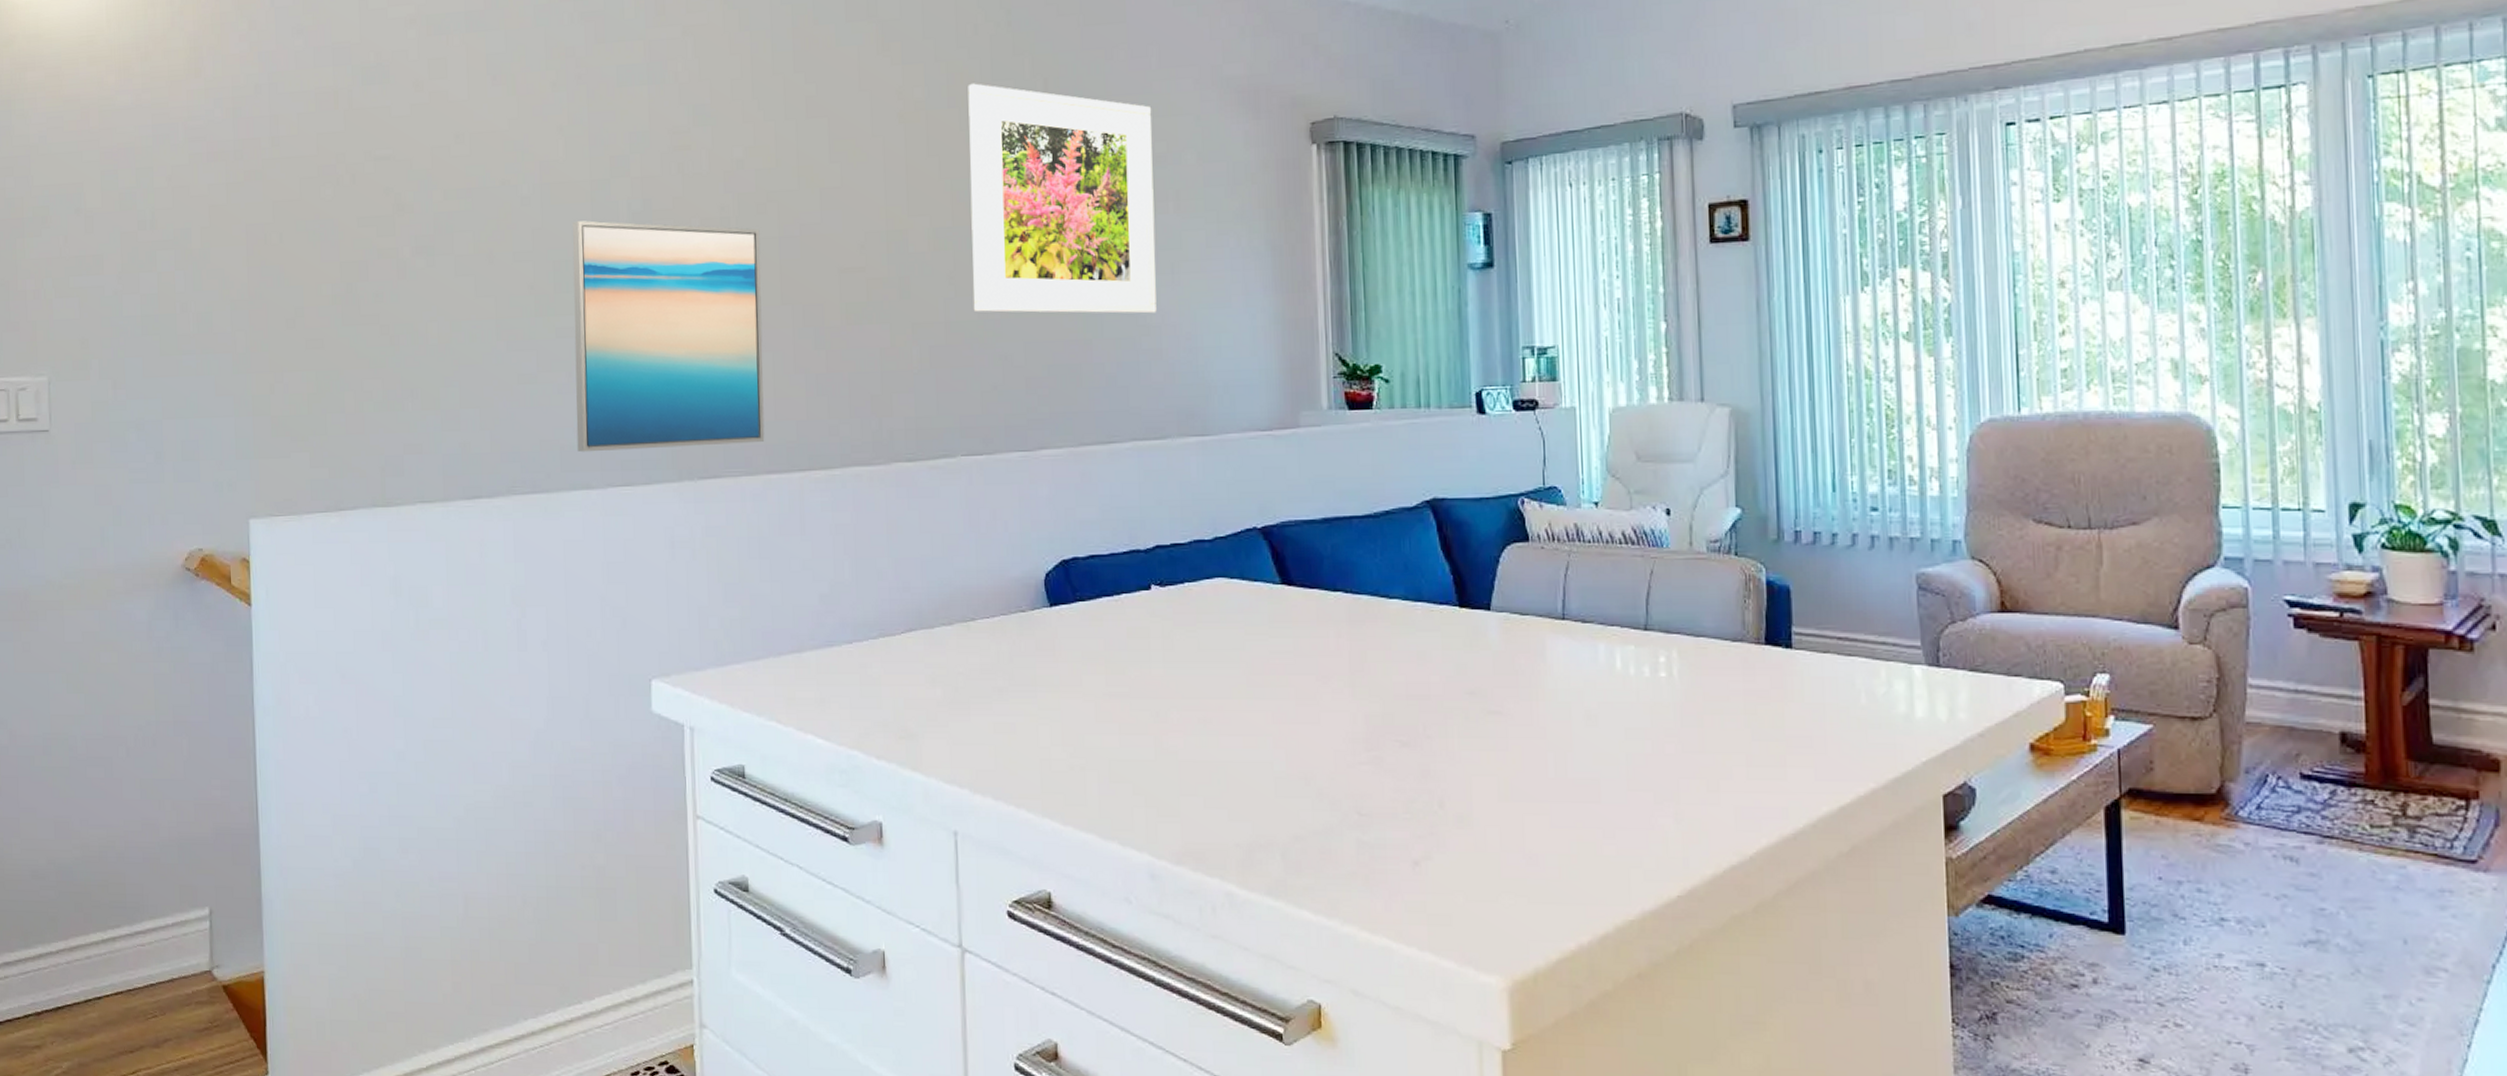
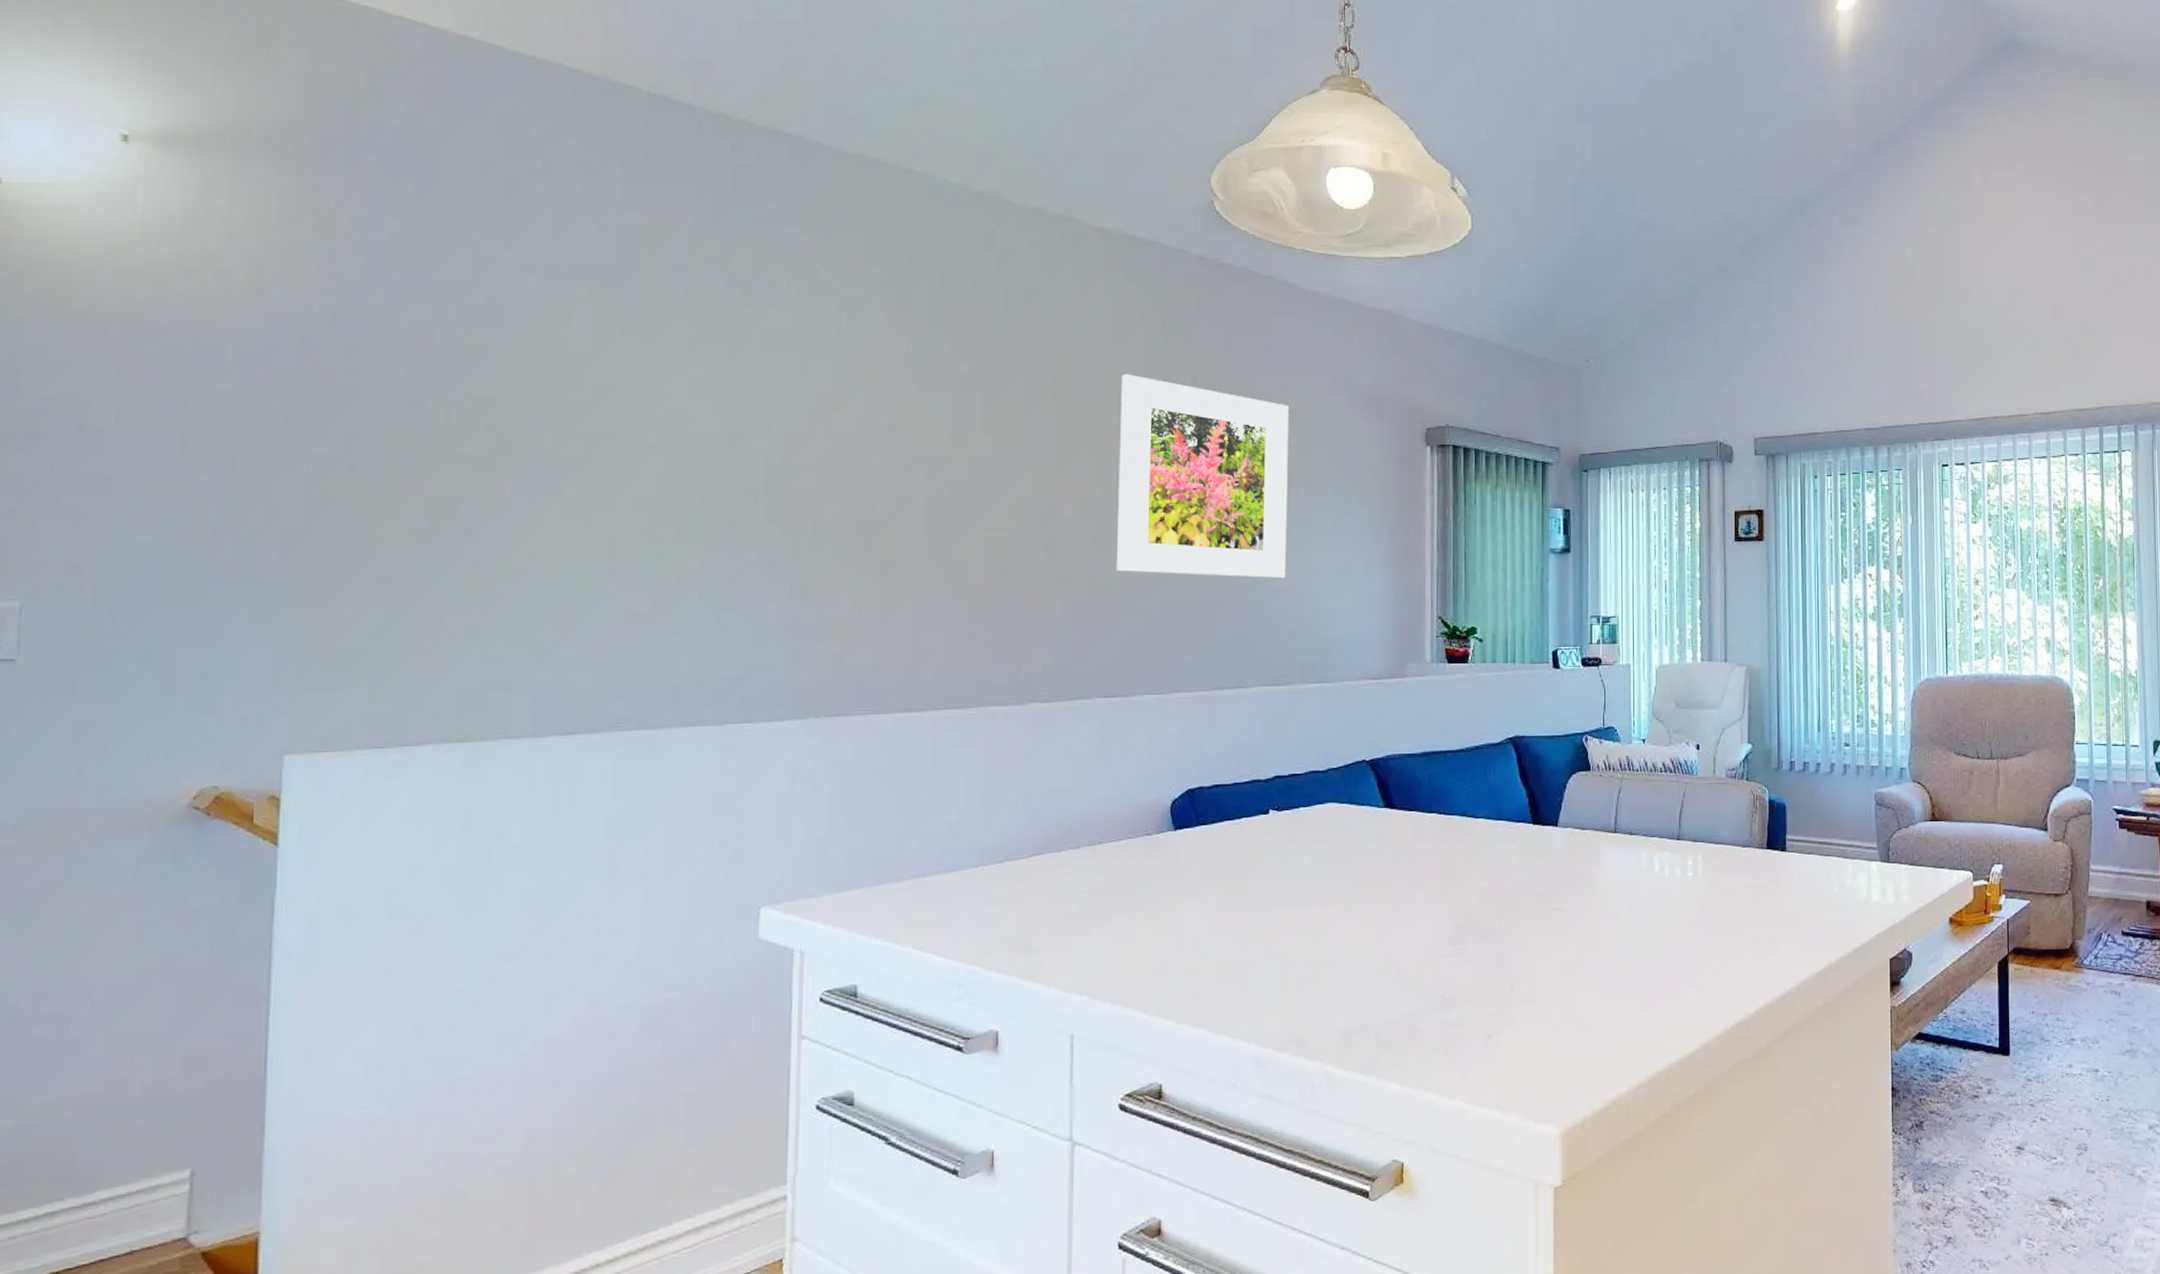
wall art: present [572,220,765,453] -> none [693,471,906,691]

